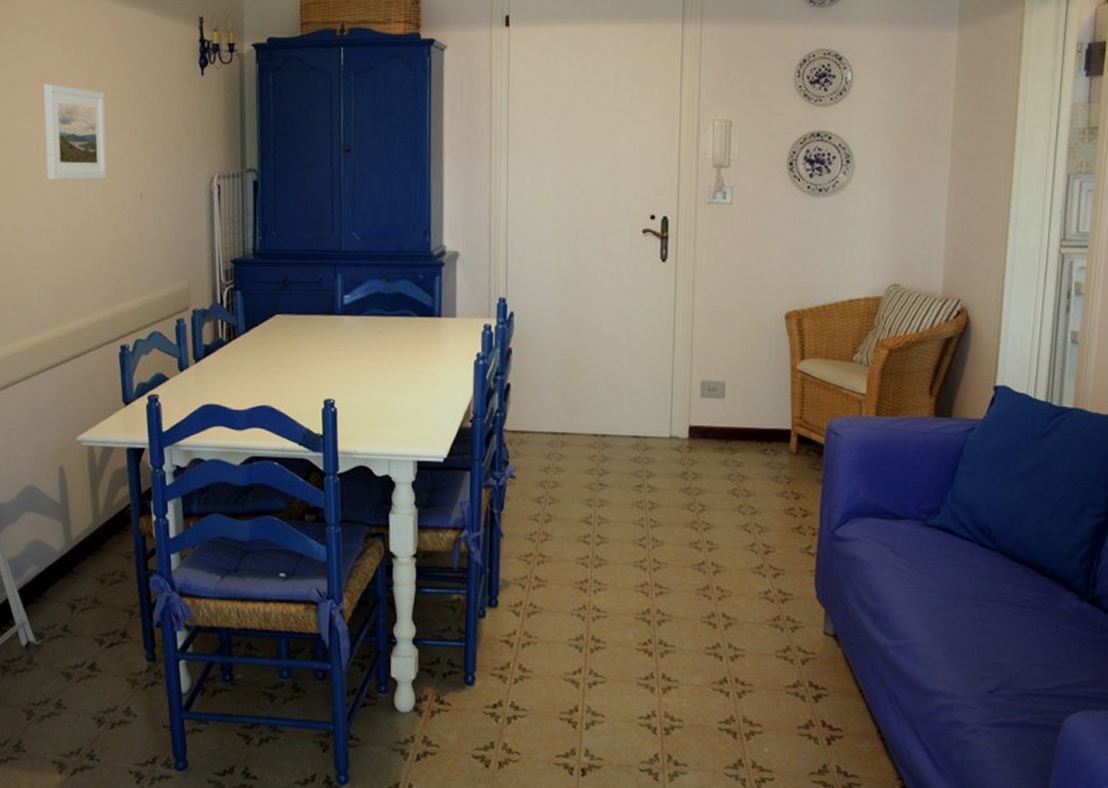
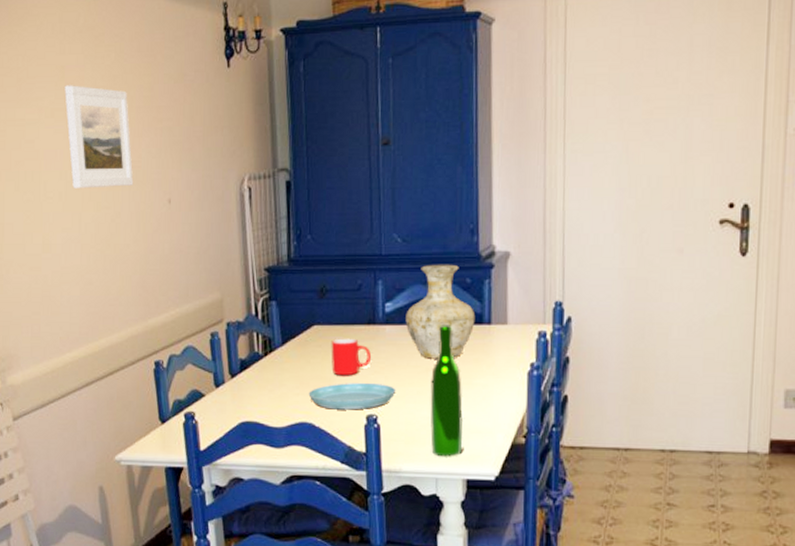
saucer: none [269,369,353,395] -> present [308,383,396,410]
cup: none [292,327,330,363] -> present [331,338,372,376]
vase: none [362,261,427,348] -> present [405,264,476,359]
wine bottle: none [383,316,415,441] -> present [430,325,464,458]

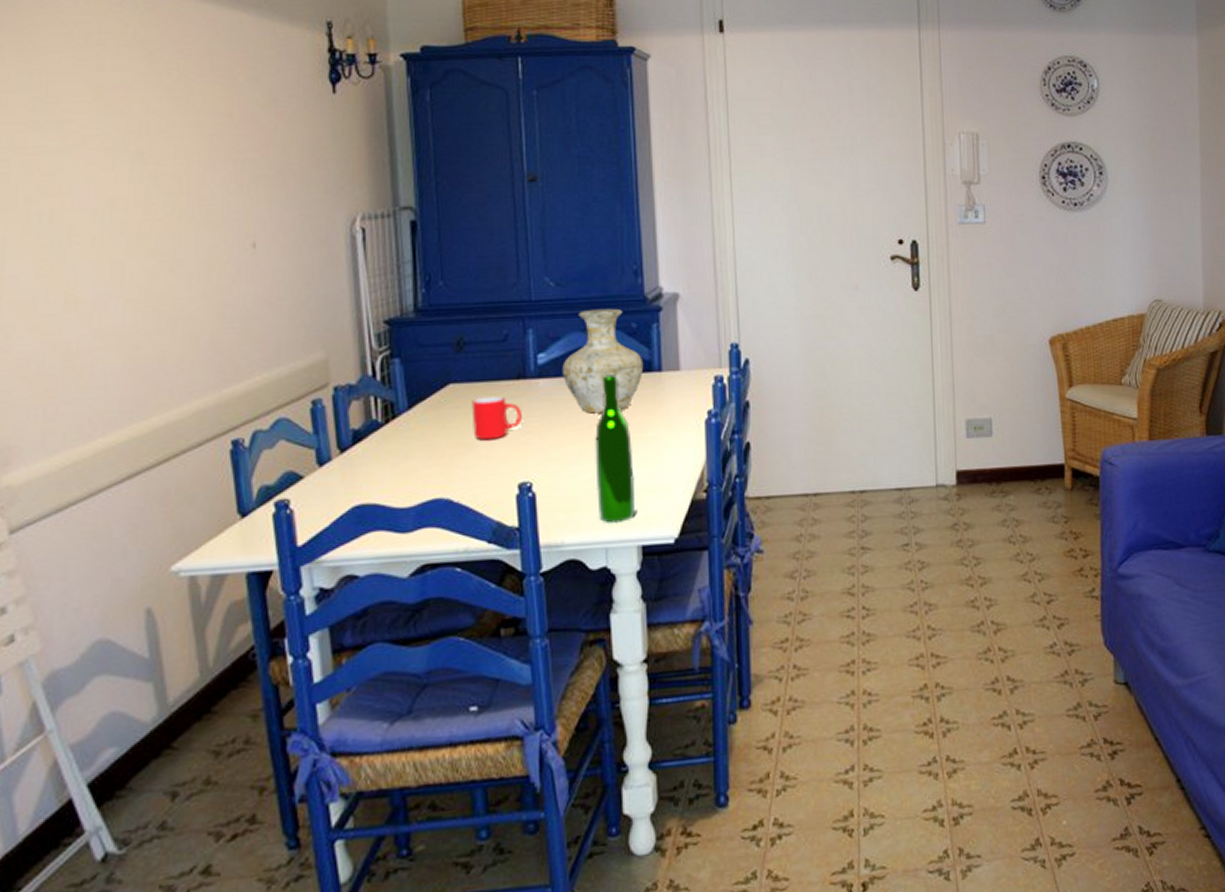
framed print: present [64,85,134,189] -> none [102,107,203,231]
saucer: present [308,383,396,410] -> none [444,445,554,481]

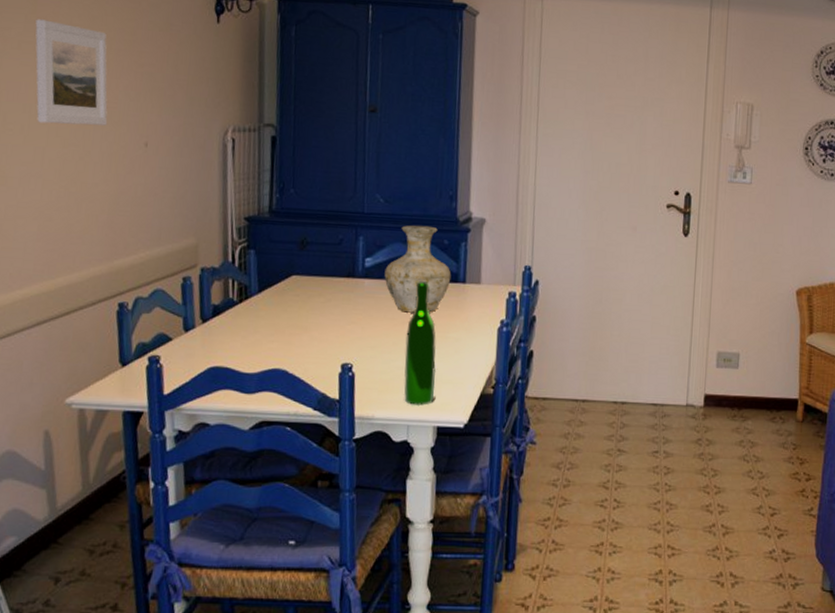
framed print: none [102,107,203,231] -> present [35,19,108,126]
cup: present [471,396,523,441] -> none [308,289,350,326]

